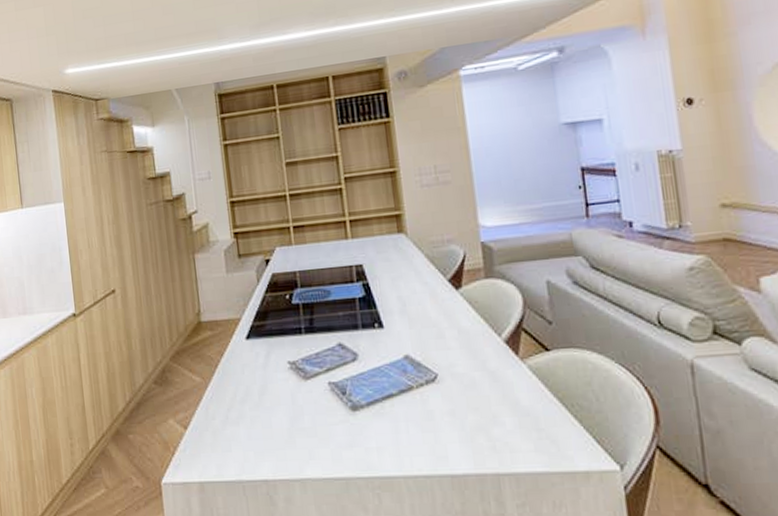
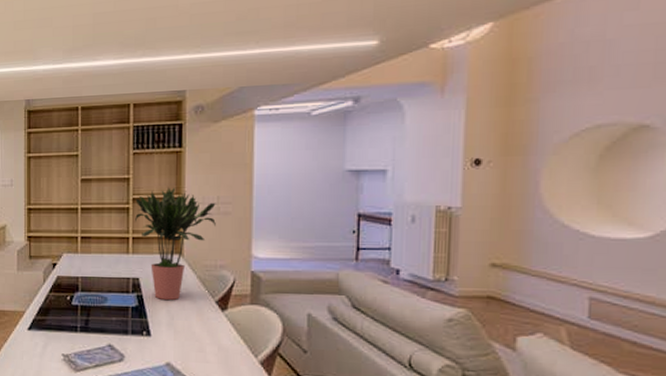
potted plant: none [346,160,437,286] -> present [134,187,216,300]

